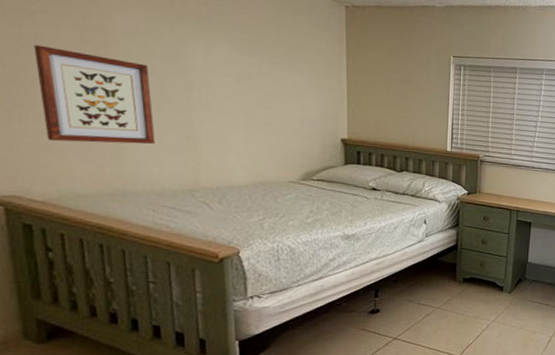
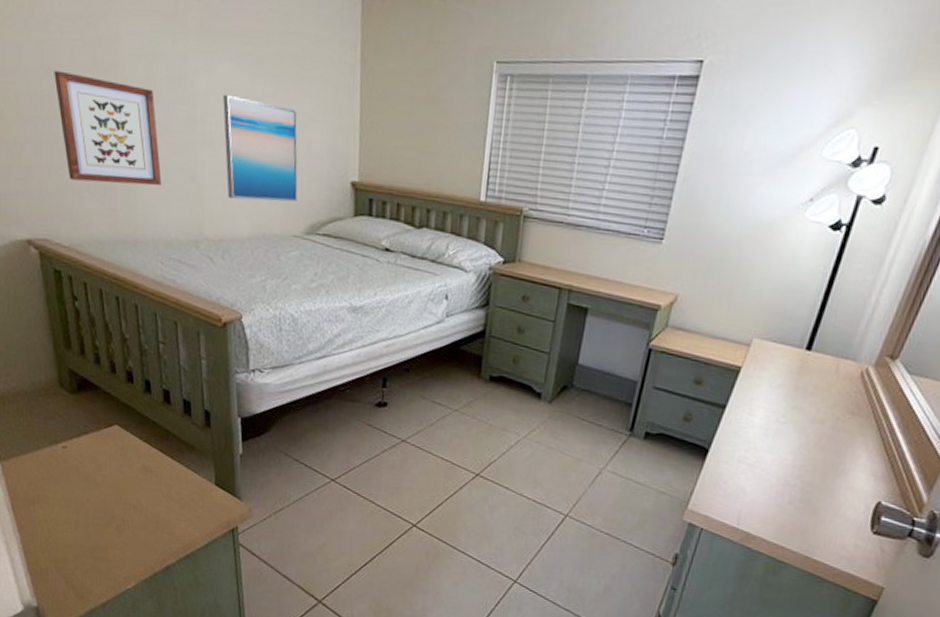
wall art: none [220,71,294,155] -> present [223,94,298,202]

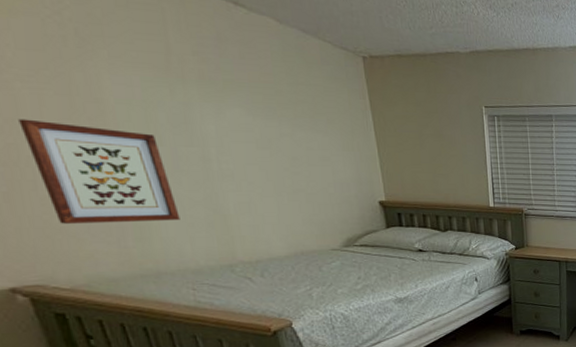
wall art: present [223,94,298,202] -> none [237,136,331,225]

